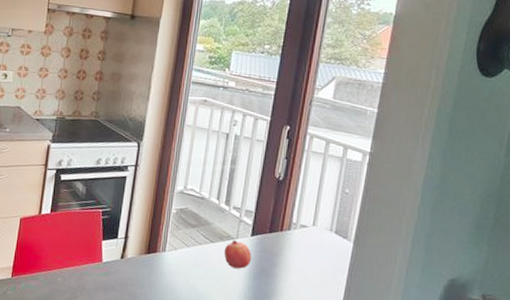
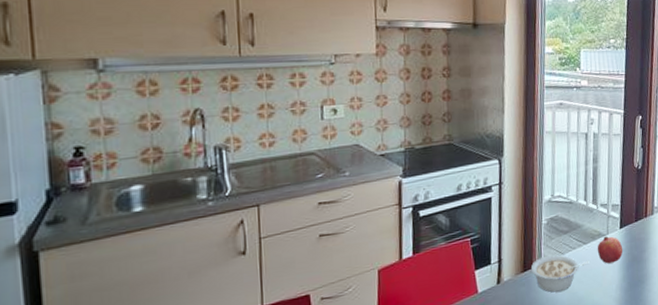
legume: none [154,244,214,283] -> present [530,254,590,293]

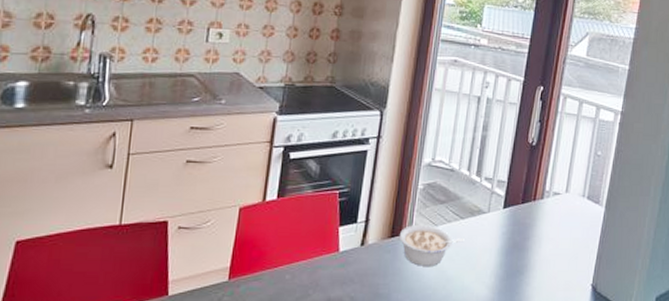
pomegranate: present [597,236,623,264] -> none [474,214,504,245]

